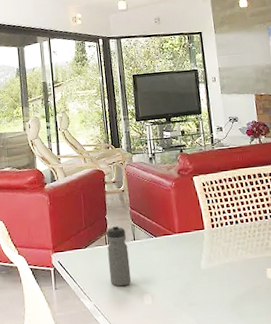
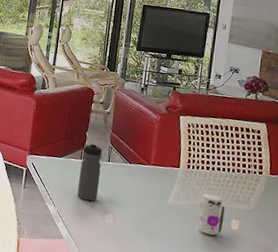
toy: none [232,248,260,291] -> present [198,193,225,236]

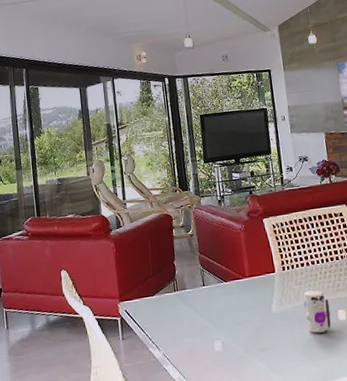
water bottle: present [77,142,102,201] -> none [175,270,202,334]

